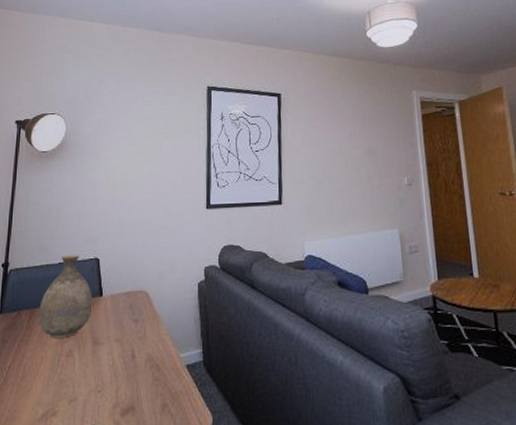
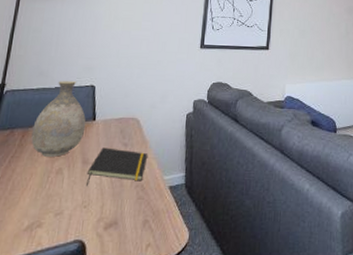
notepad: none [98,325,160,369] -> present [85,147,147,186]

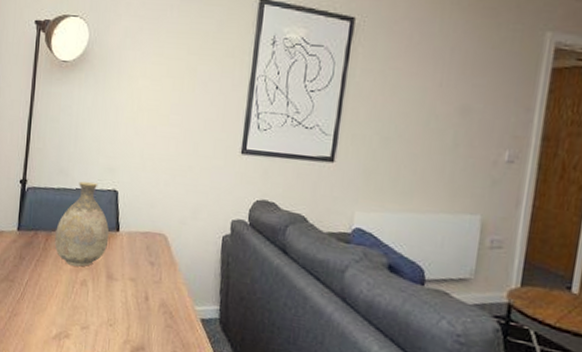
notepad: present [85,147,147,186] -> none [110,263,176,308]

